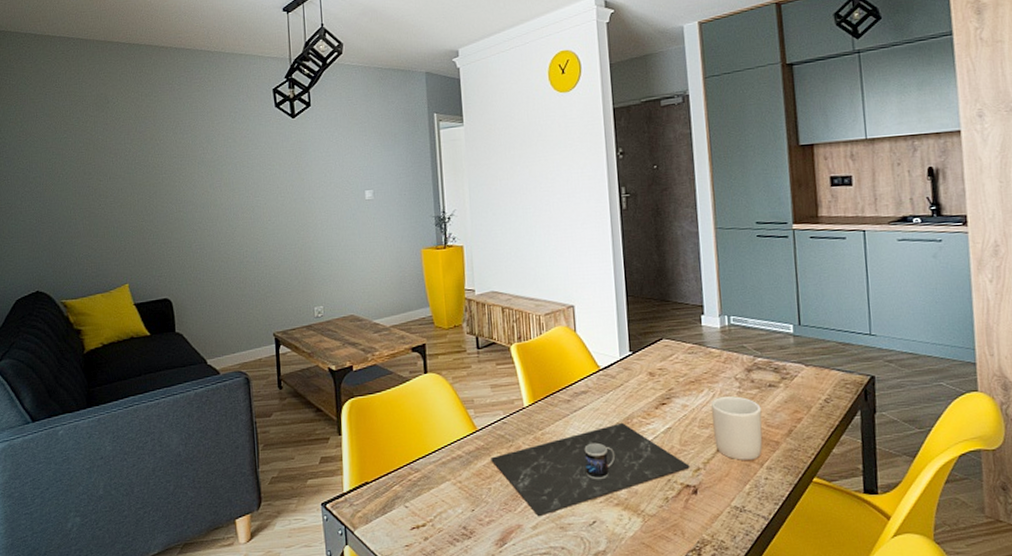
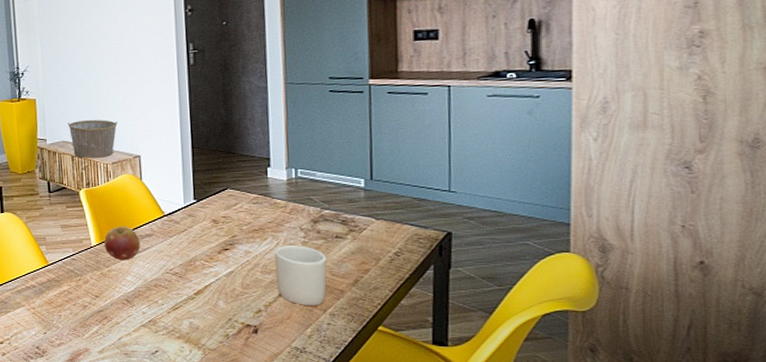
place setting: present [491,422,690,517] -> none [61,264,251,343]
basket: none [497,267,550,311] -> present [67,119,117,159]
fruit: none [536,383,576,422] -> present [104,226,140,261]

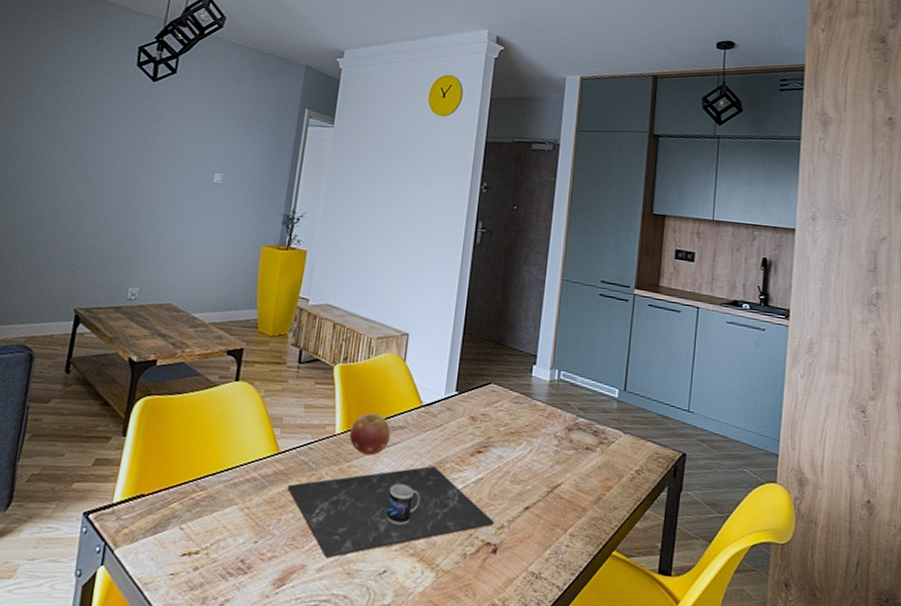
place setting: none [61,264,251,343] -> present [287,465,494,559]
basket: present [67,119,117,159] -> none [336,284,391,331]
mug: present [275,244,327,305] -> none [523,452,575,524]

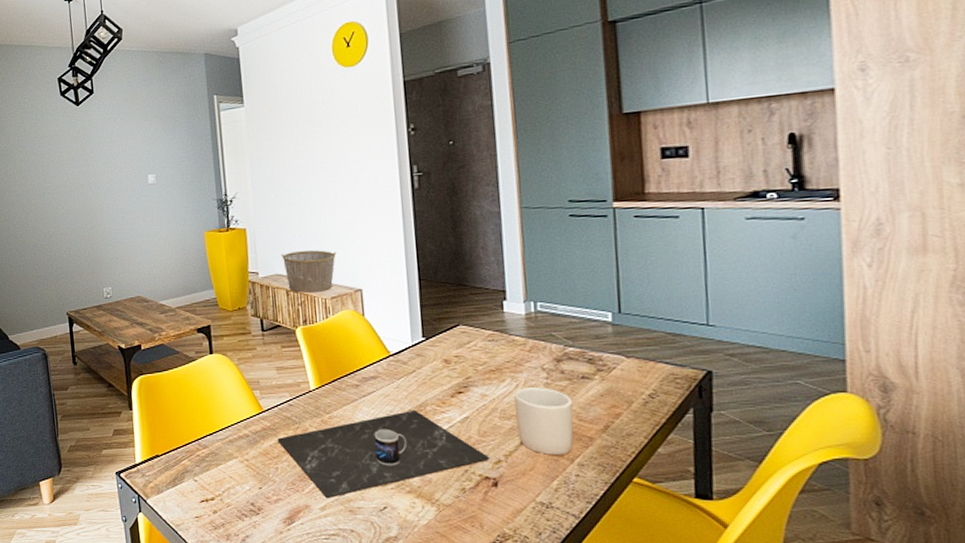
basket: none [336,284,391,331] -> present [281,250,336,294]
fruit: present [349,413,391,456] -> none [323,367,364,406]
mug: none [523,452,575,524] -> present [514,386,574,455]

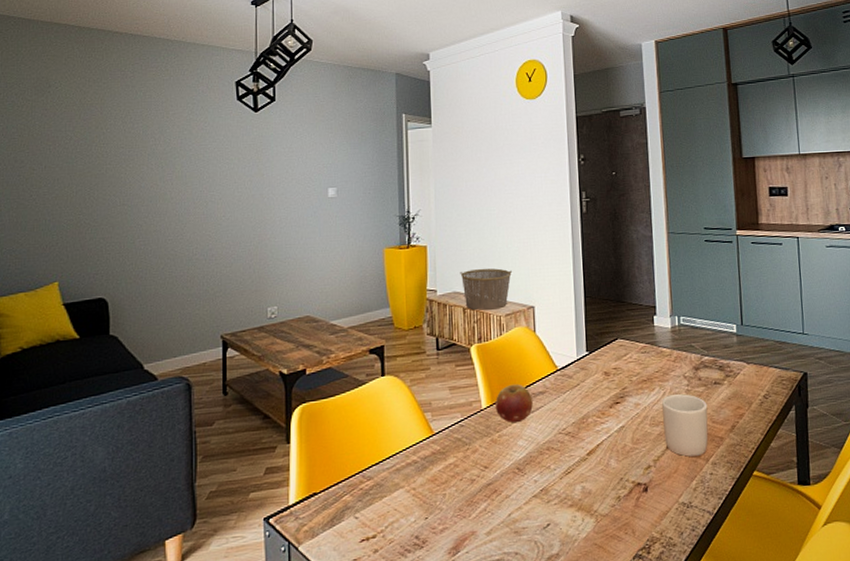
place setting: present [277,409,490,499] -> none [446,422,641,522]
fruit: none [323,367,364,406] -> present [495,384,533,423]

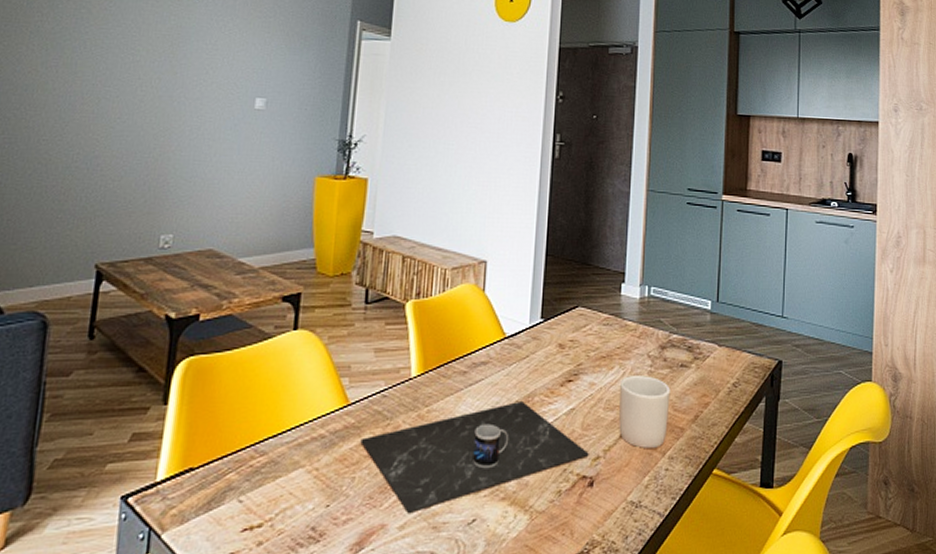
place setting: none [446,422,641,522] -> present [360,400,589,514]
basket: present [460,268,512,311] -> none [404,211,465,262]
fruit: present [495,384,533,423] -> none [426,350,472,397]

